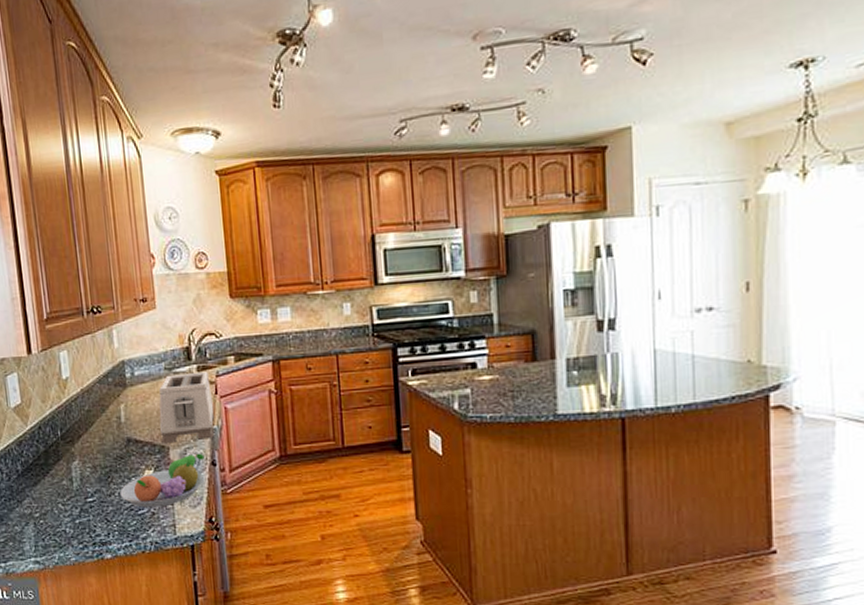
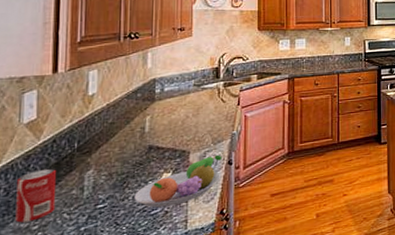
beverage can: none [15,456,51,509] -> present [15,168,57,223]
toaster: present [159,371,215,444] -> none [182,87,235,149]

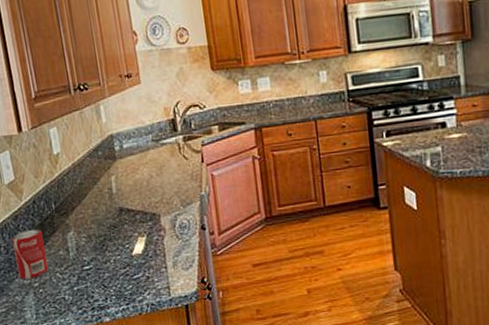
fruit bowl: present [134,154,222,208] -> none [115,218,196,273]

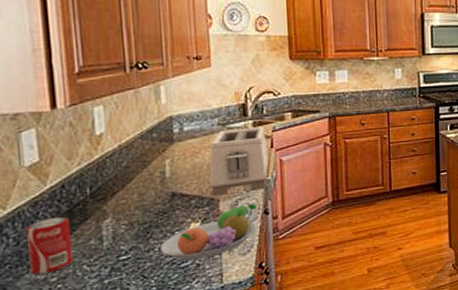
fruit bowl: none [115,218,196,273] -> present [160,203,257,260]
toaster: none [148,141,203,212] -> present [210,126,270,197]

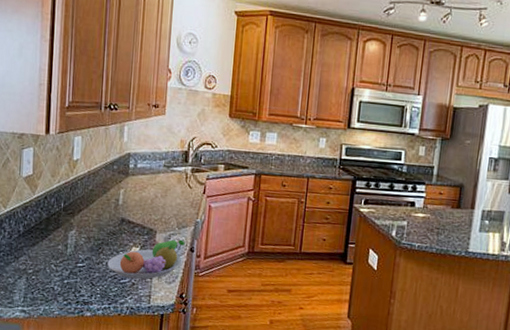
beverage can: present [26,216,74,275] -> none [16,221,47,265]
toaster: present [210,126,270,197] -> none [150,171,201,229]

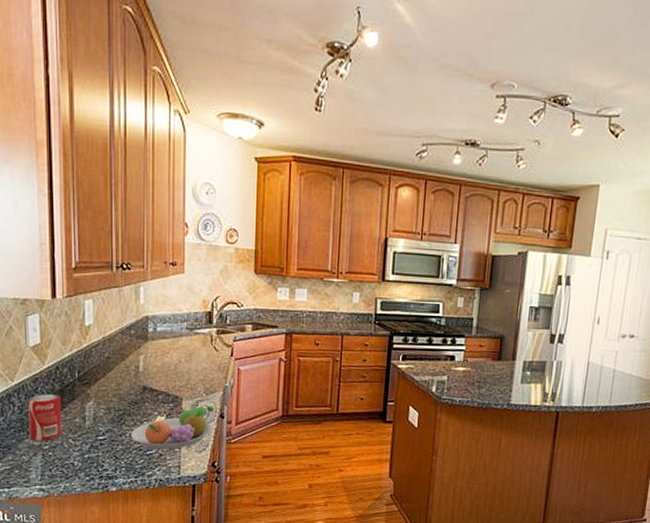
beverage can: none [16,221,47,265] -> present [28,393,62,441]

